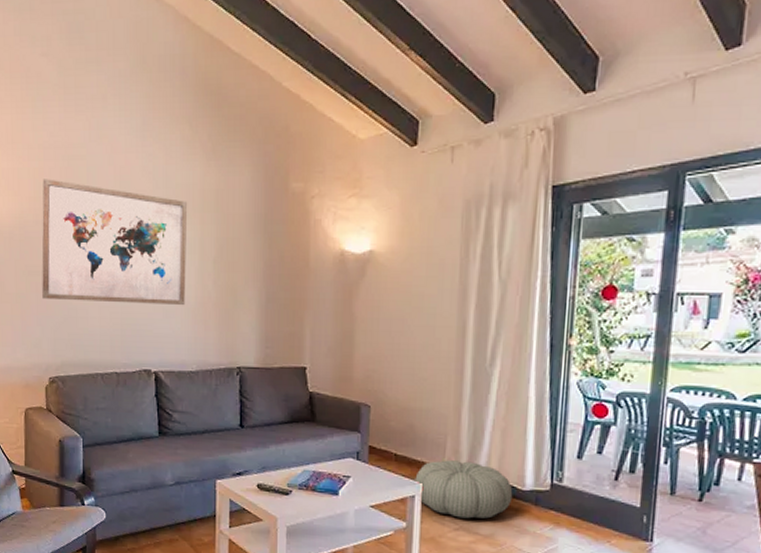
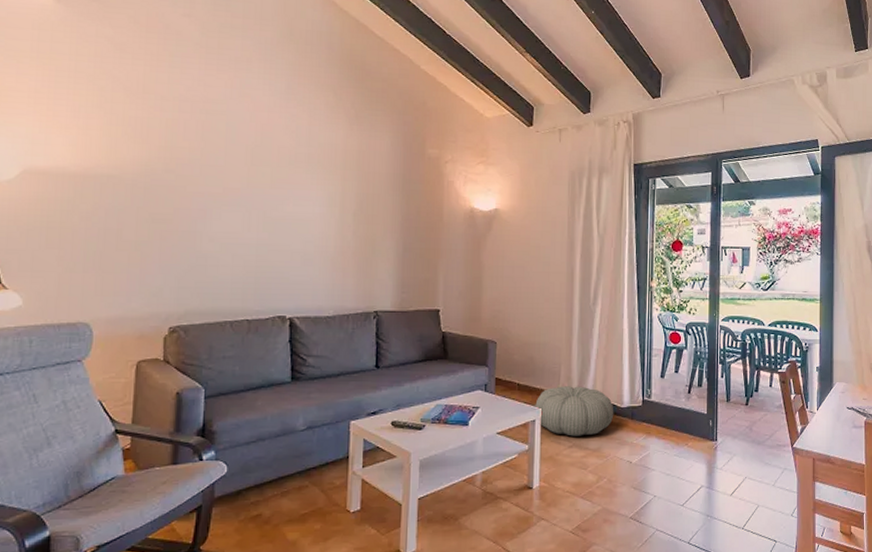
wall art: present [42,179,188,306] -> none [167,130,330,255]

